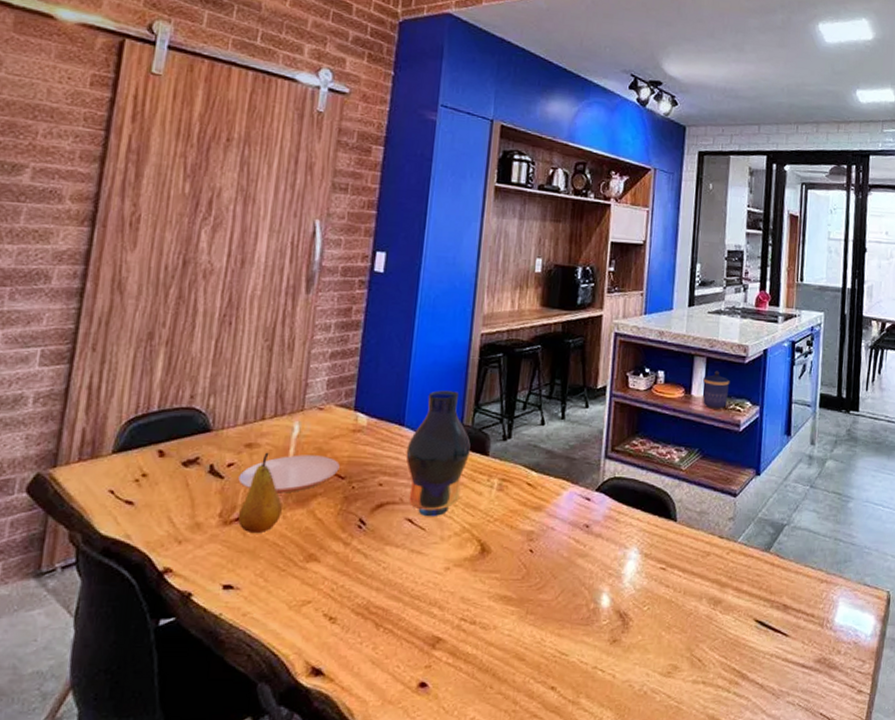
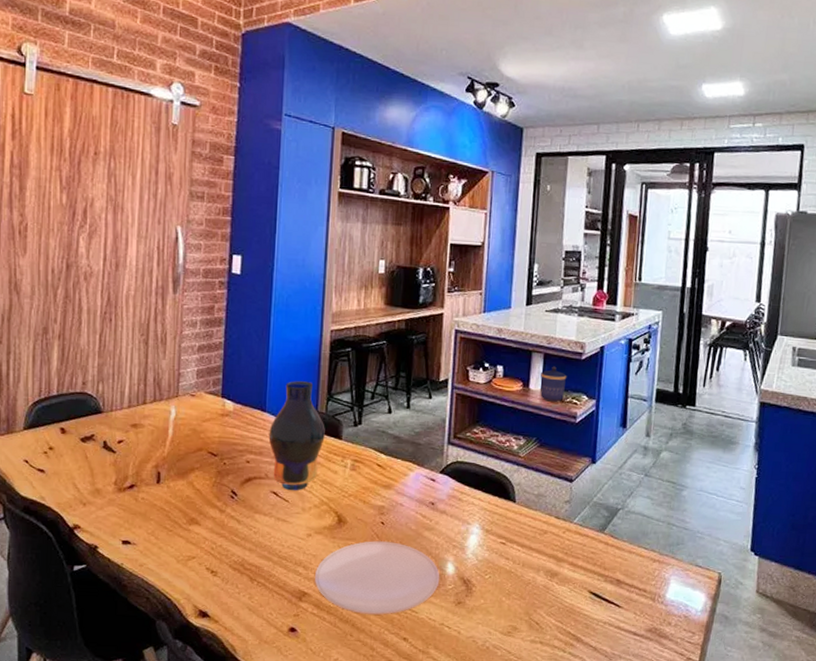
fruit: present [237,452,282,534] -> none [129,432,166,500]
plate: present [238,455,340,493] -> none [128,434,212,467]
plate: none [451,572,594,662] -> present [315,541,440,616]

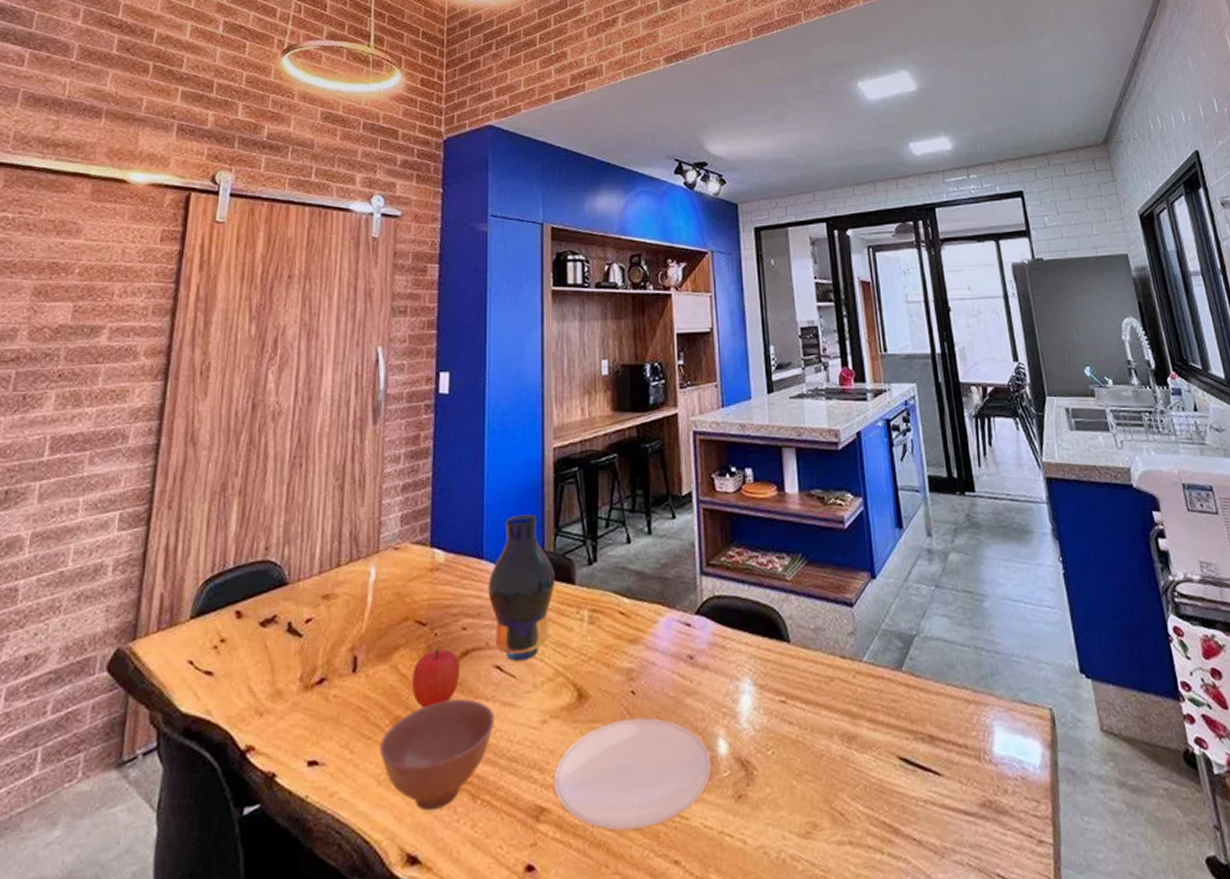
bowl: none [179,511,270,584] -> present [380,699,495,810]
fruit: none [204,474,243,515] -> present [412,648,459,708]
decorative jar: present [540,366,567,402] -> none [796,462,826,506]

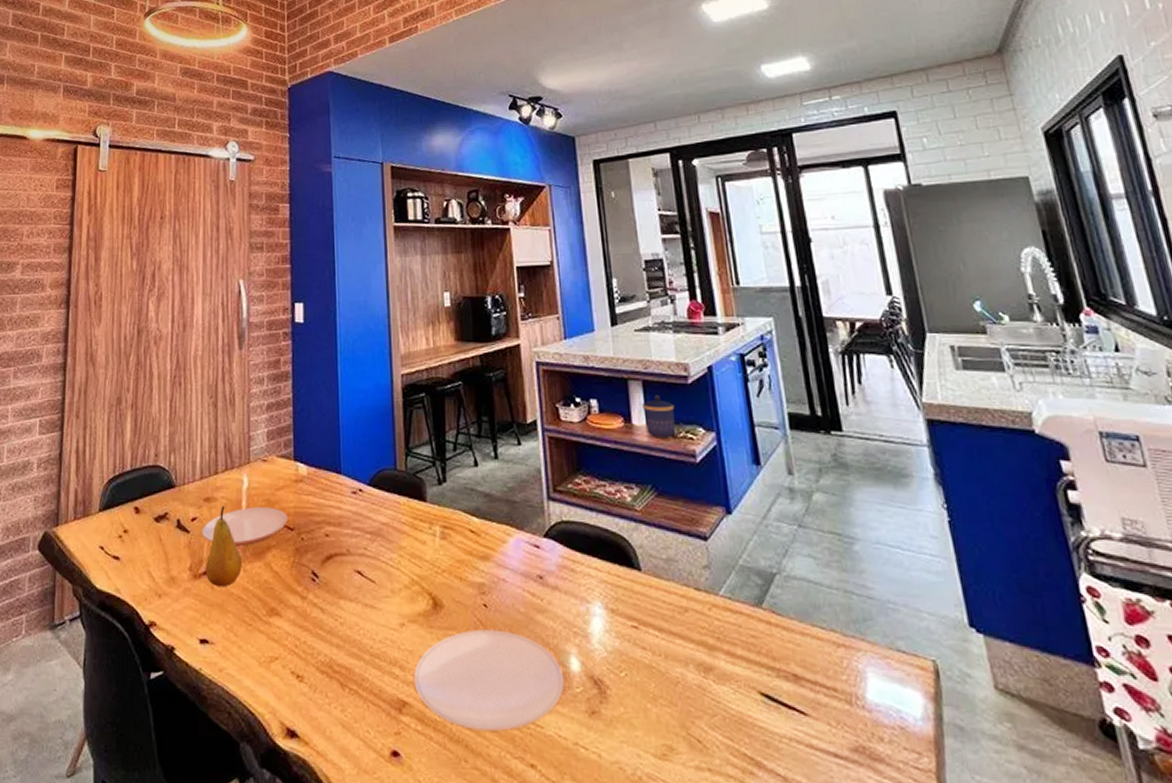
plate: none [317,601,420,649] -> present [202,507,288,546]
fruit: none [318,602,364,698] -> present [205,505,242,587]
bowl: present [380,699,495,810] -> none [259,598,358,692]
fruit: present [412,648,459,708] -> none [283,551,325,602]
vase: present [488,514,555,662] -> none [346,435,408,569]
decorative jar: none [796,462,826,506] -> present [643,395,676,438]

